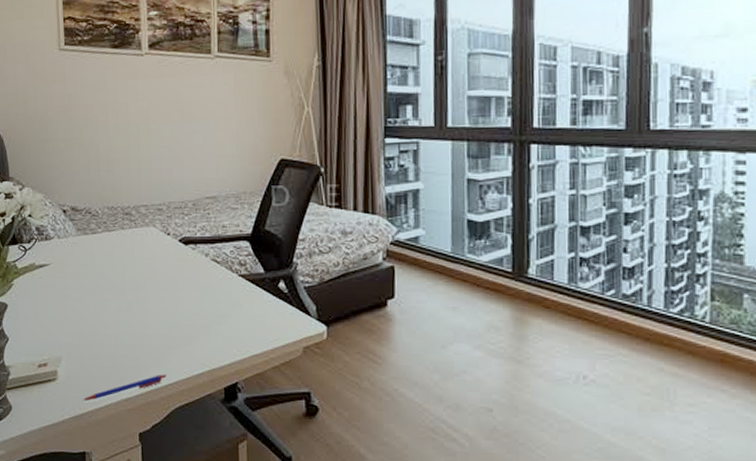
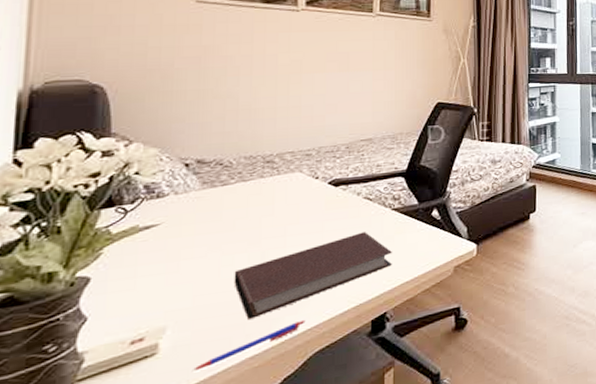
notebook: none [107,296,241,365] -> present [234,232,392,320]

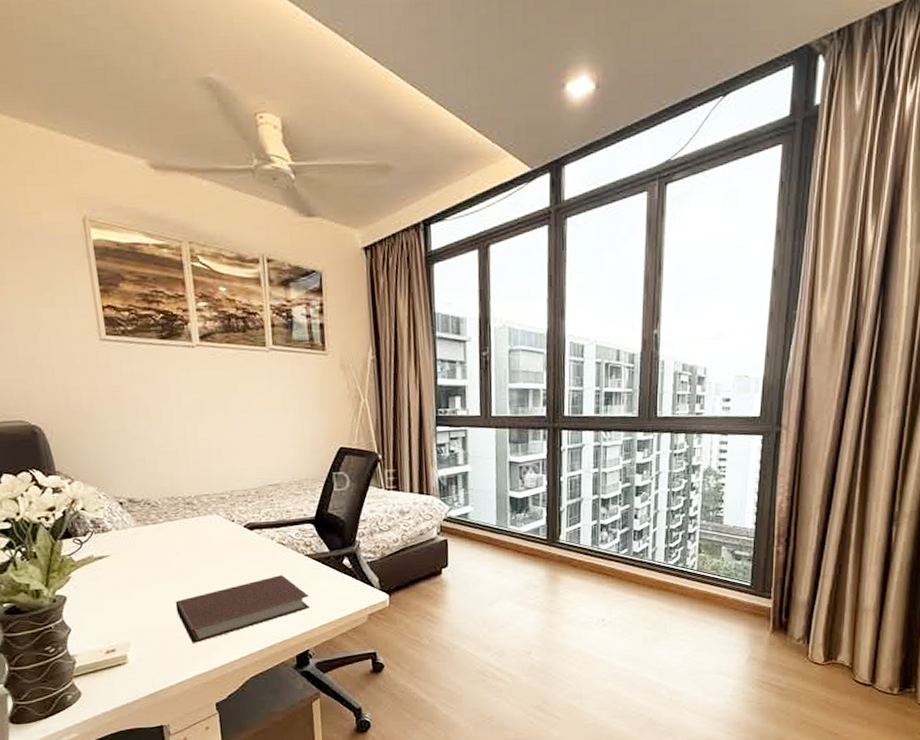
pen: present [191,319,306,372] -> none [155,648,240,680]

